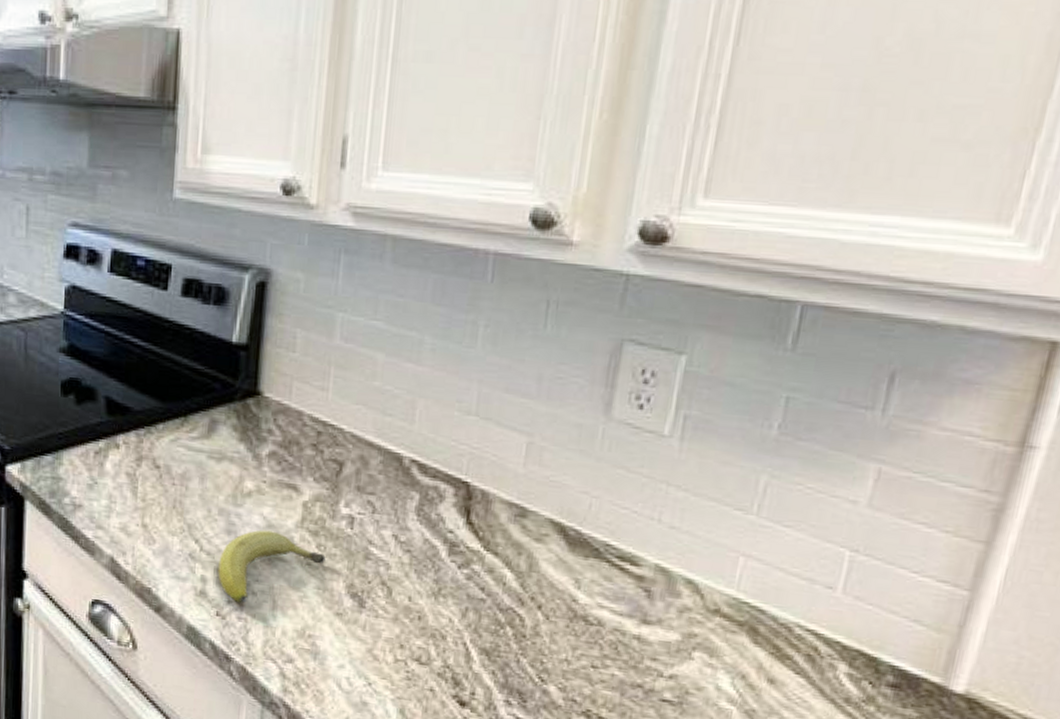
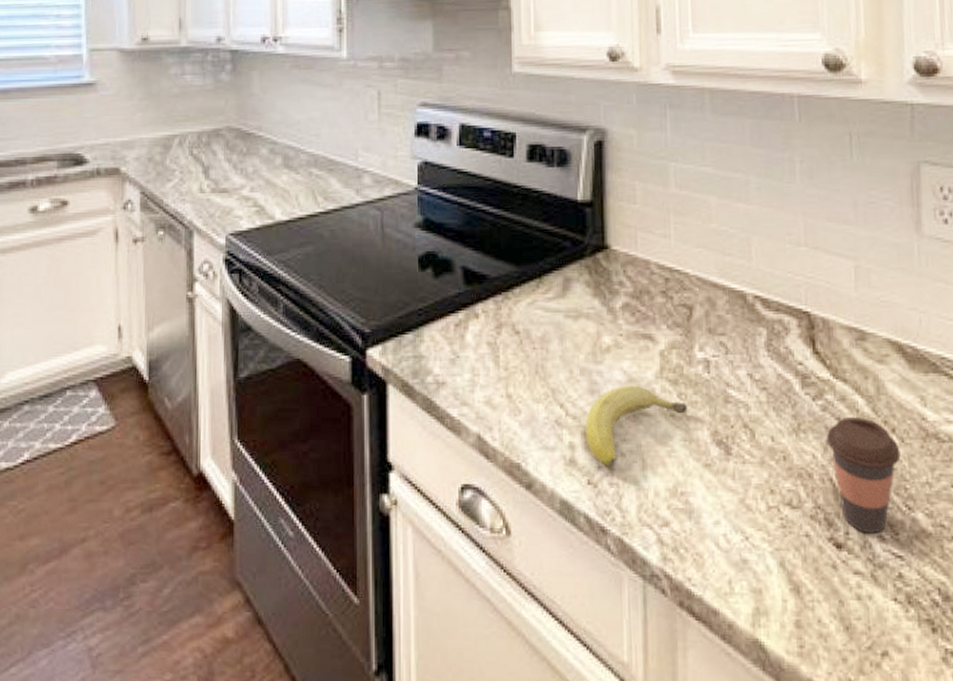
coffee cup: none [466,588,544,698] -> present [826,417,901,534]

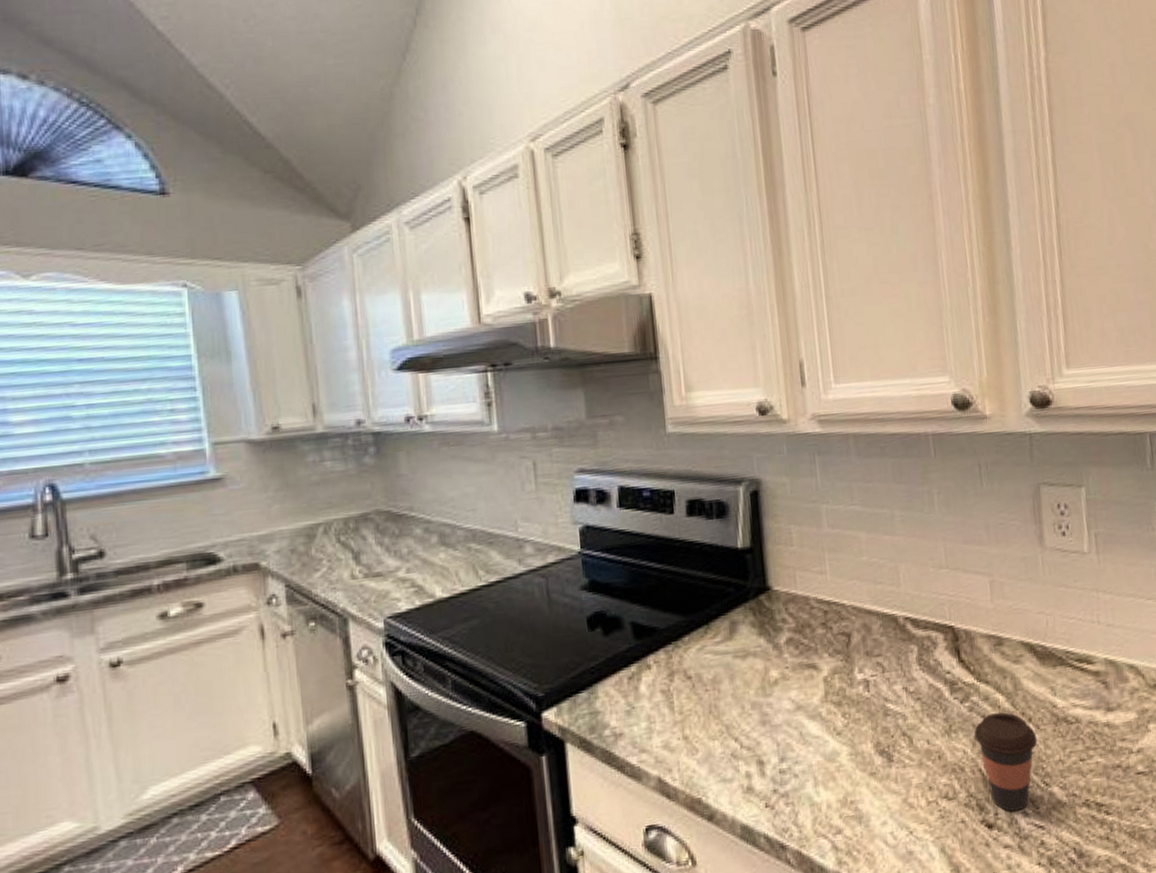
fruit: present [585,385,688,468] -> none [759,711,852,790]

